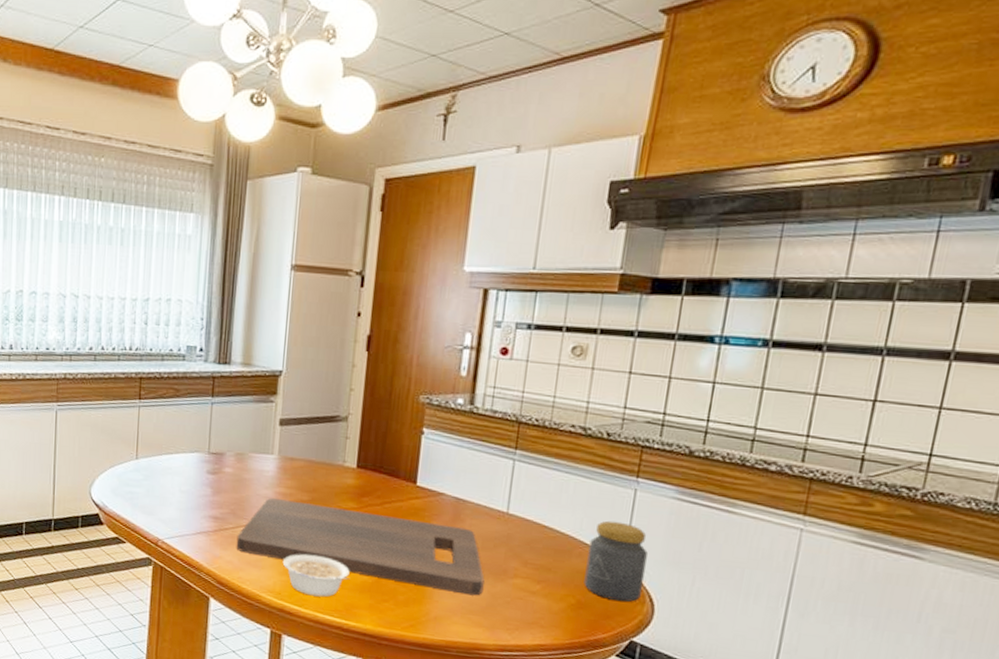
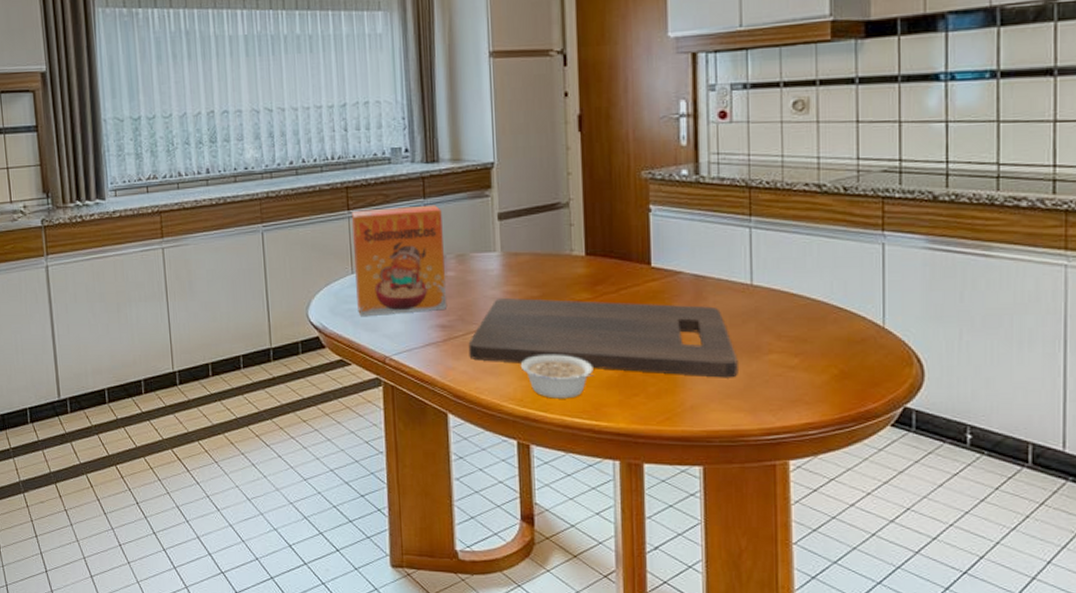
cereal box: none [138,400,227,503] -> present [351,205,446,317]
jar: present [584,520,648,603] -> none [844,280,908,366]

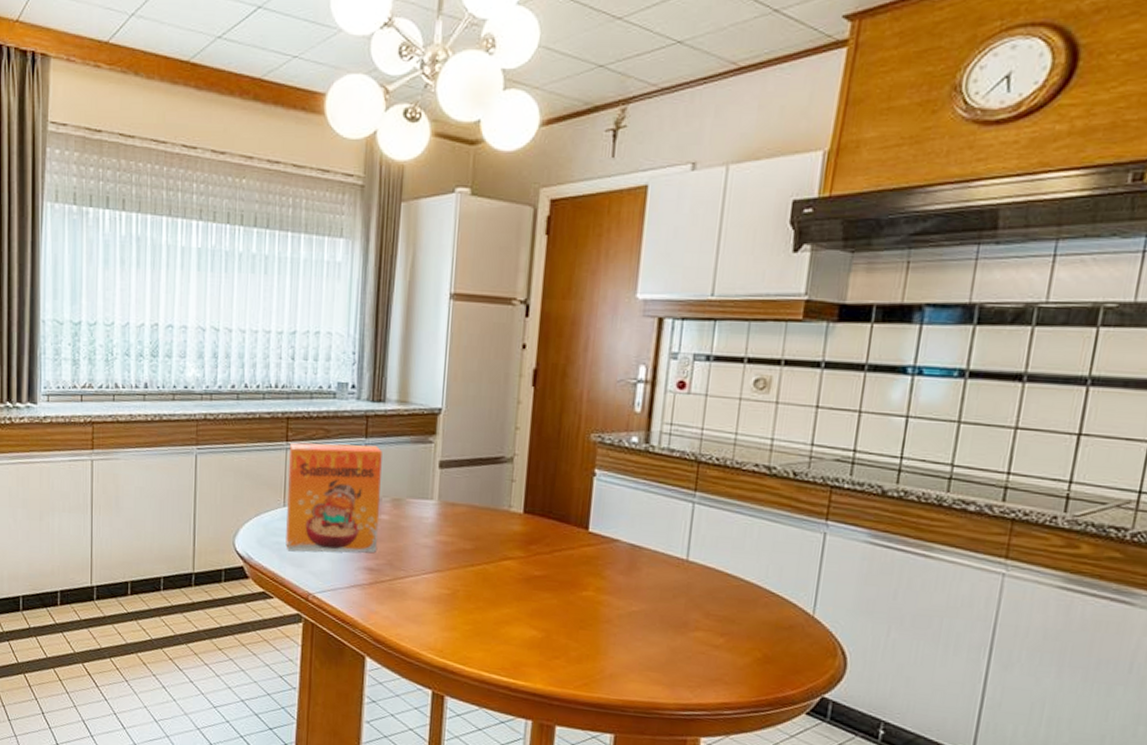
cutting board: present [468,298,738,378] -> none [393,547,663,651]
legume: present [520,355,594,399] -> none [444,608,517,655]

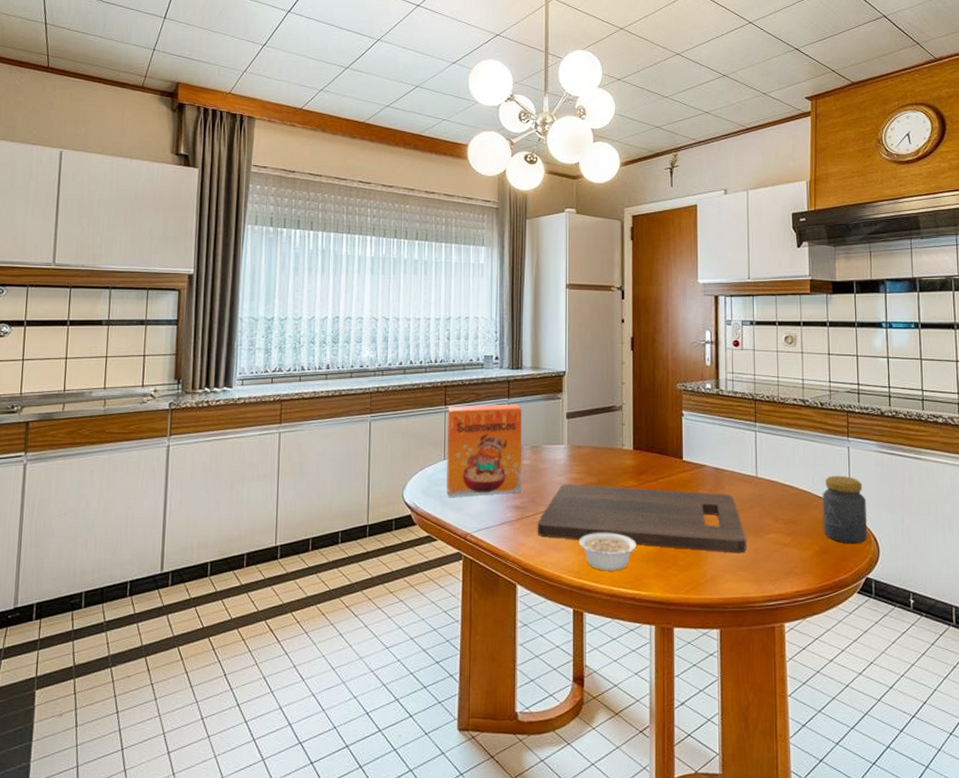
cutting board: none [393,547,663,651] -> present [537,484,747,553]
legume: none [444,608,517,655] -> present [578,533,637,571]
jar: none [770,567,839,656] -> present [822,475,868,544]

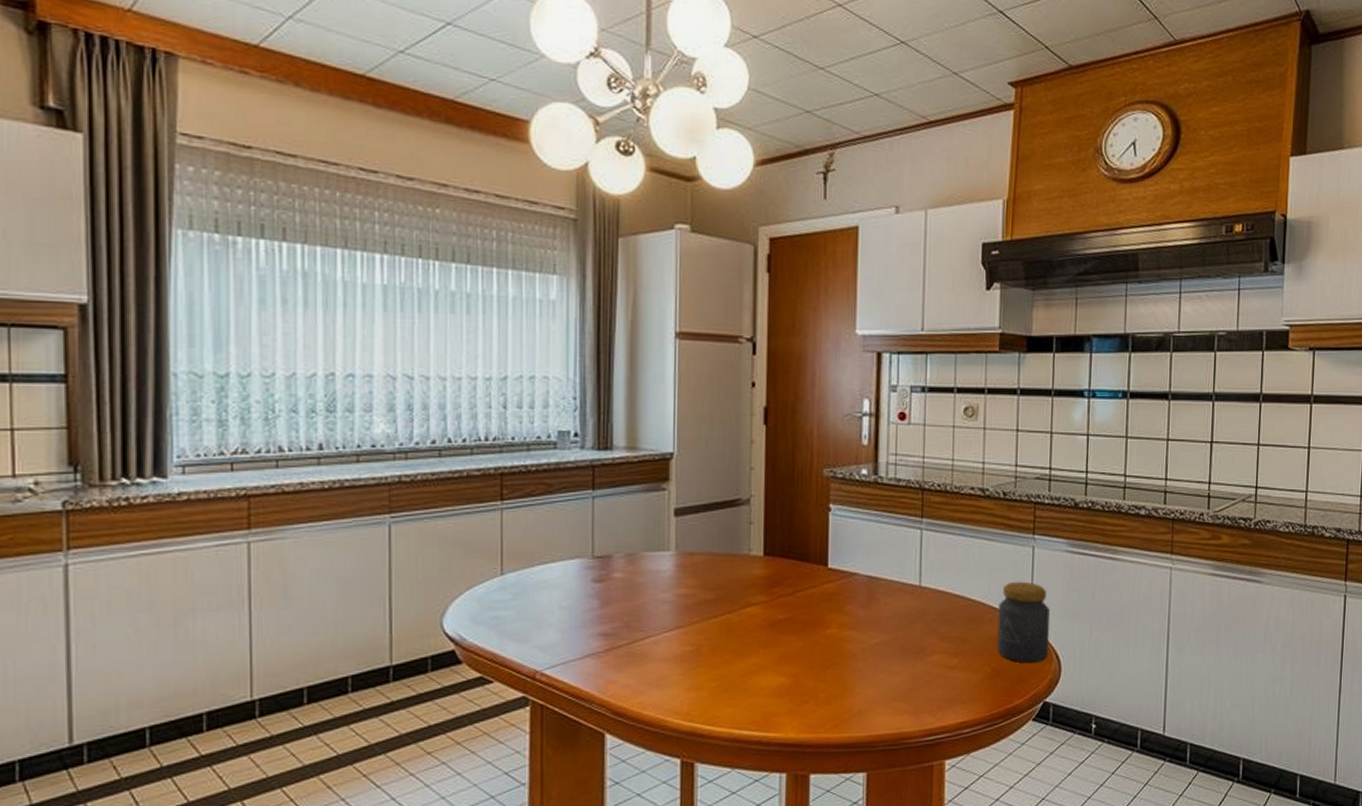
cereal box: present [446,404,522,498] -> none [504,497,612,626]
cutting board: present [537,484,747,553] -> none [633,602,904,681]
legume: present [578,533,637,571] -> none [689,662,765,711]

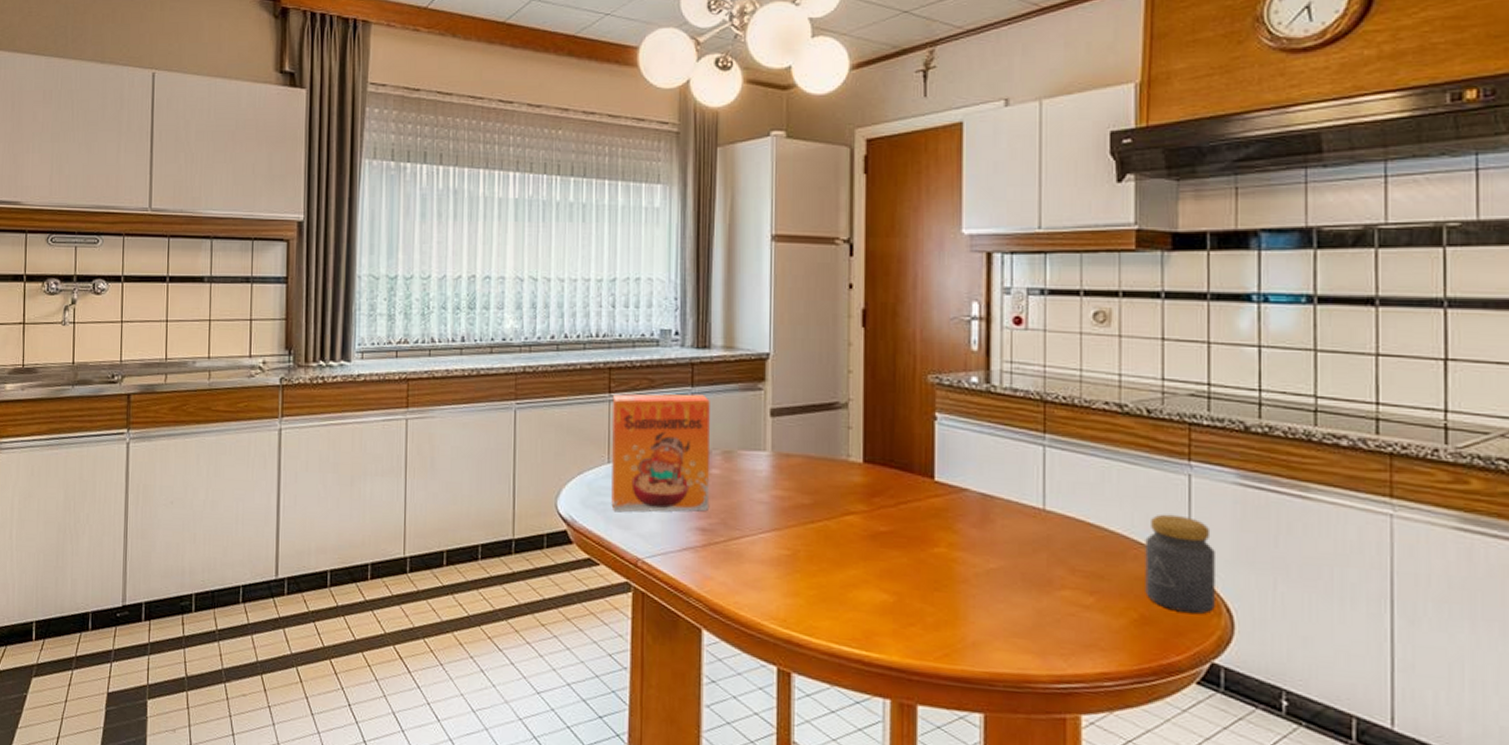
cereal box: none [504,497,612,626] -> present [611,394,710,512]

